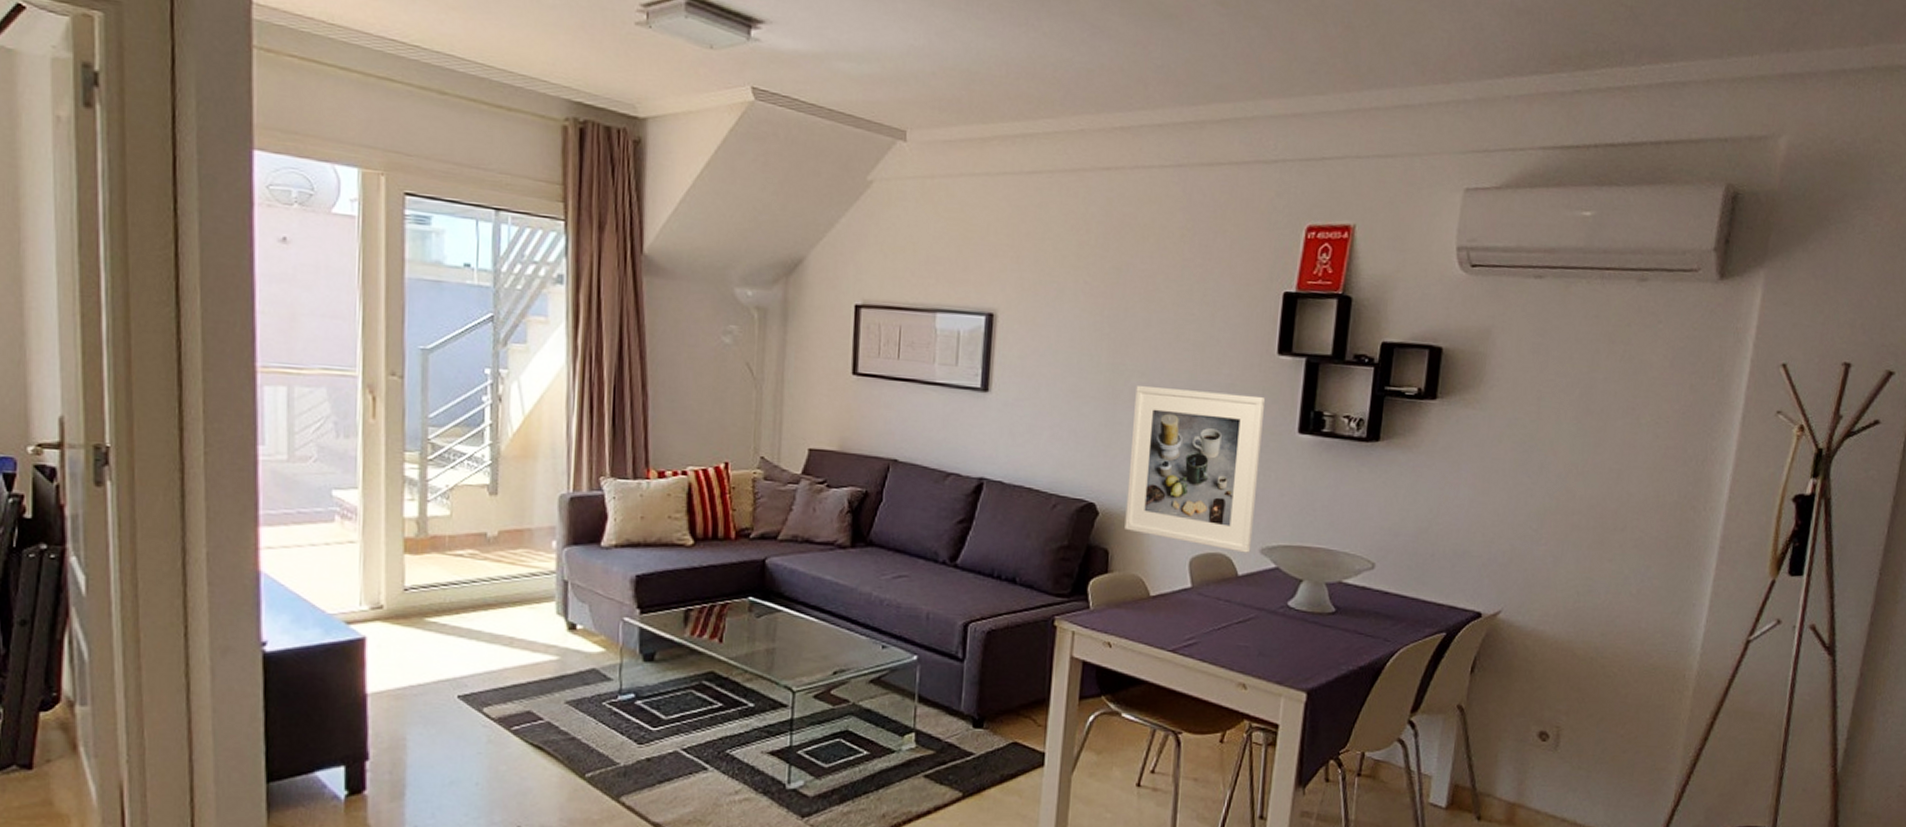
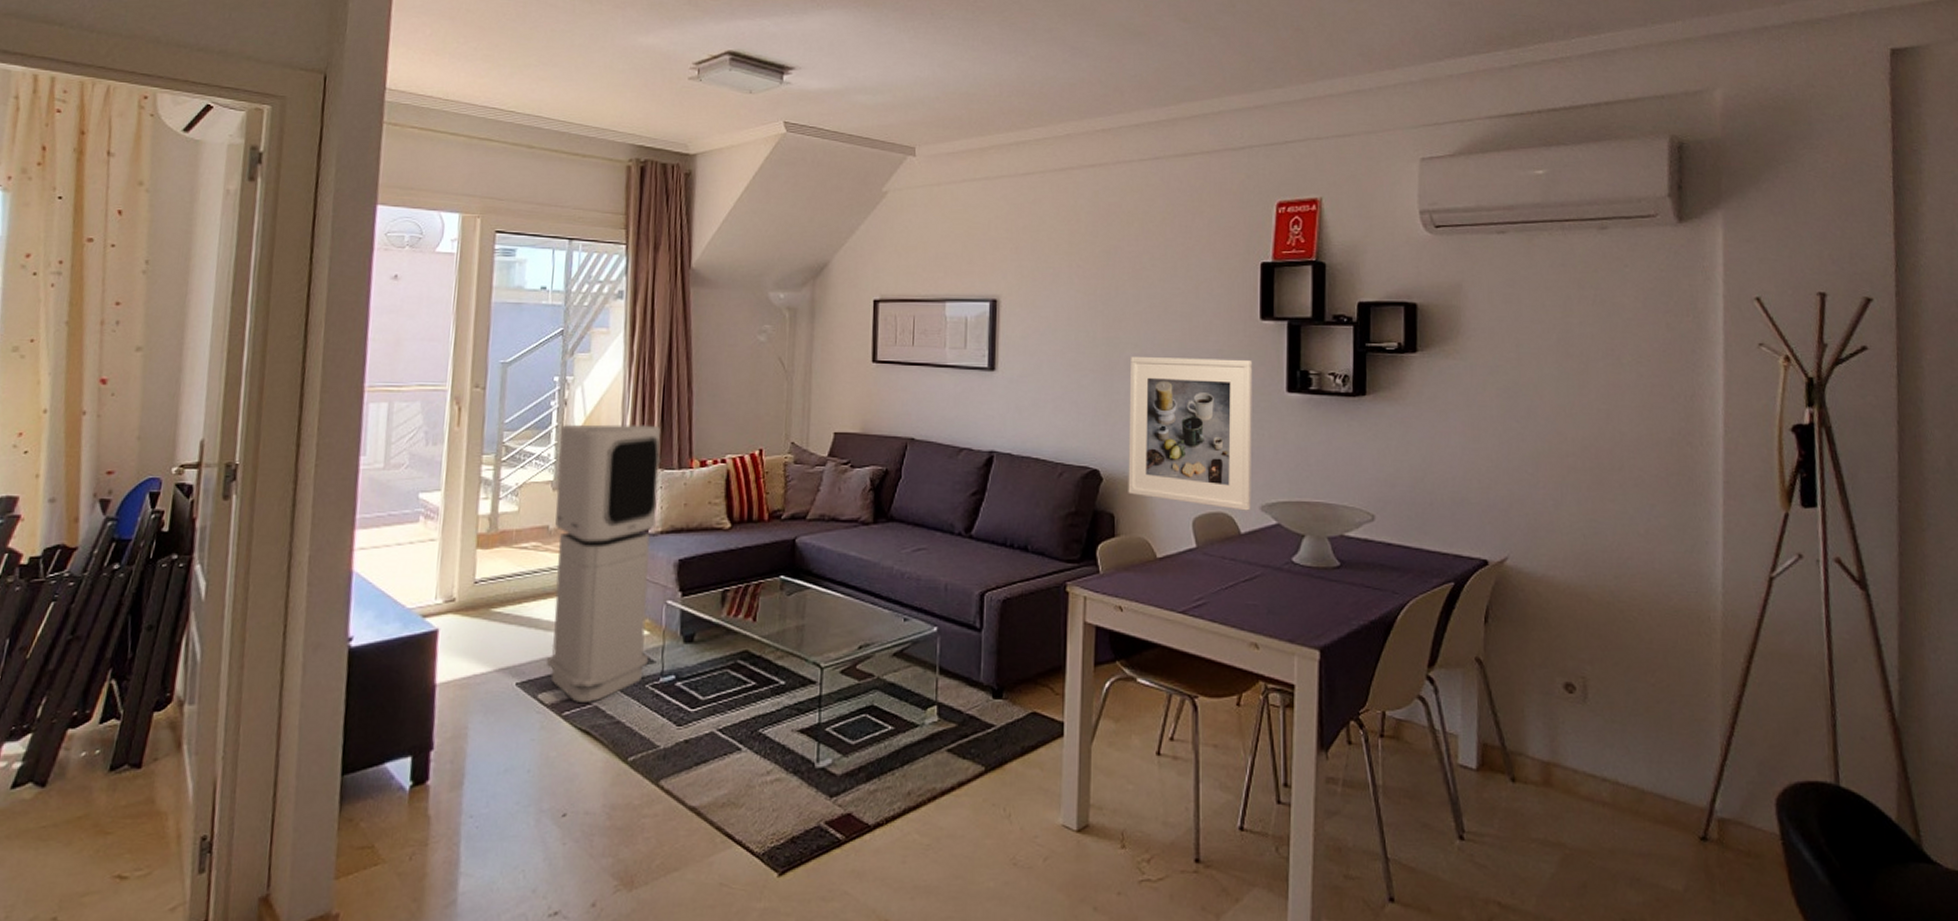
air purifier: none [492,424,613,718] -> present [547,424,661,702]

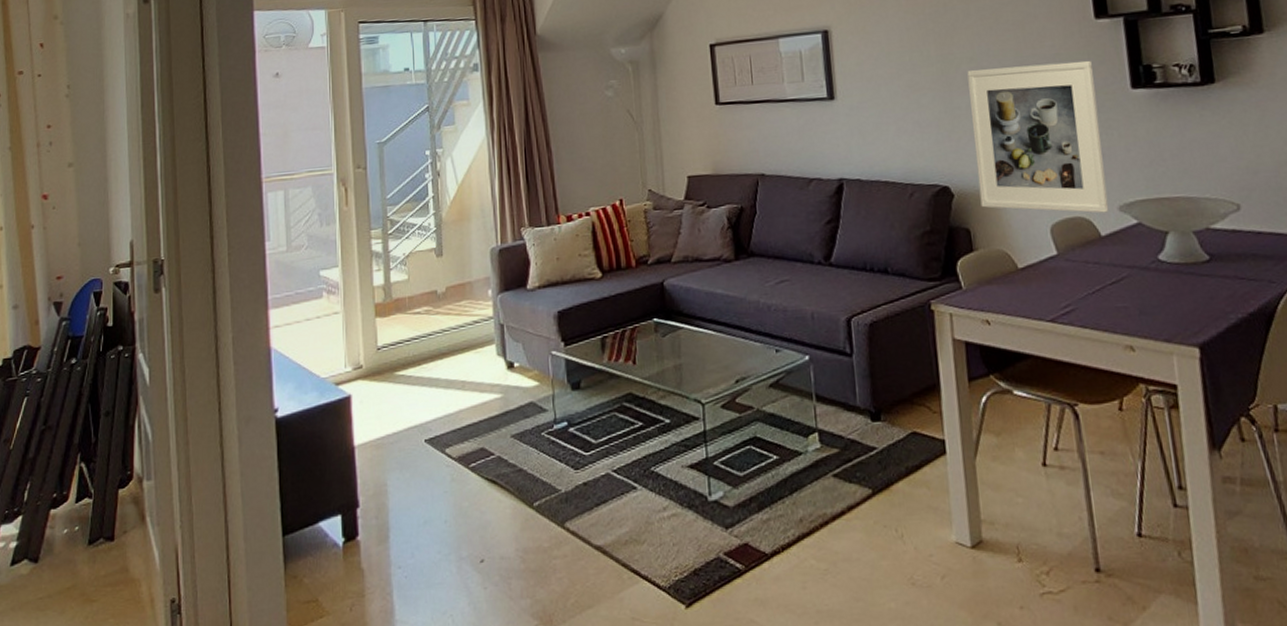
air purifier: present [547,424,661,702] -> none [436,186,542,454]

